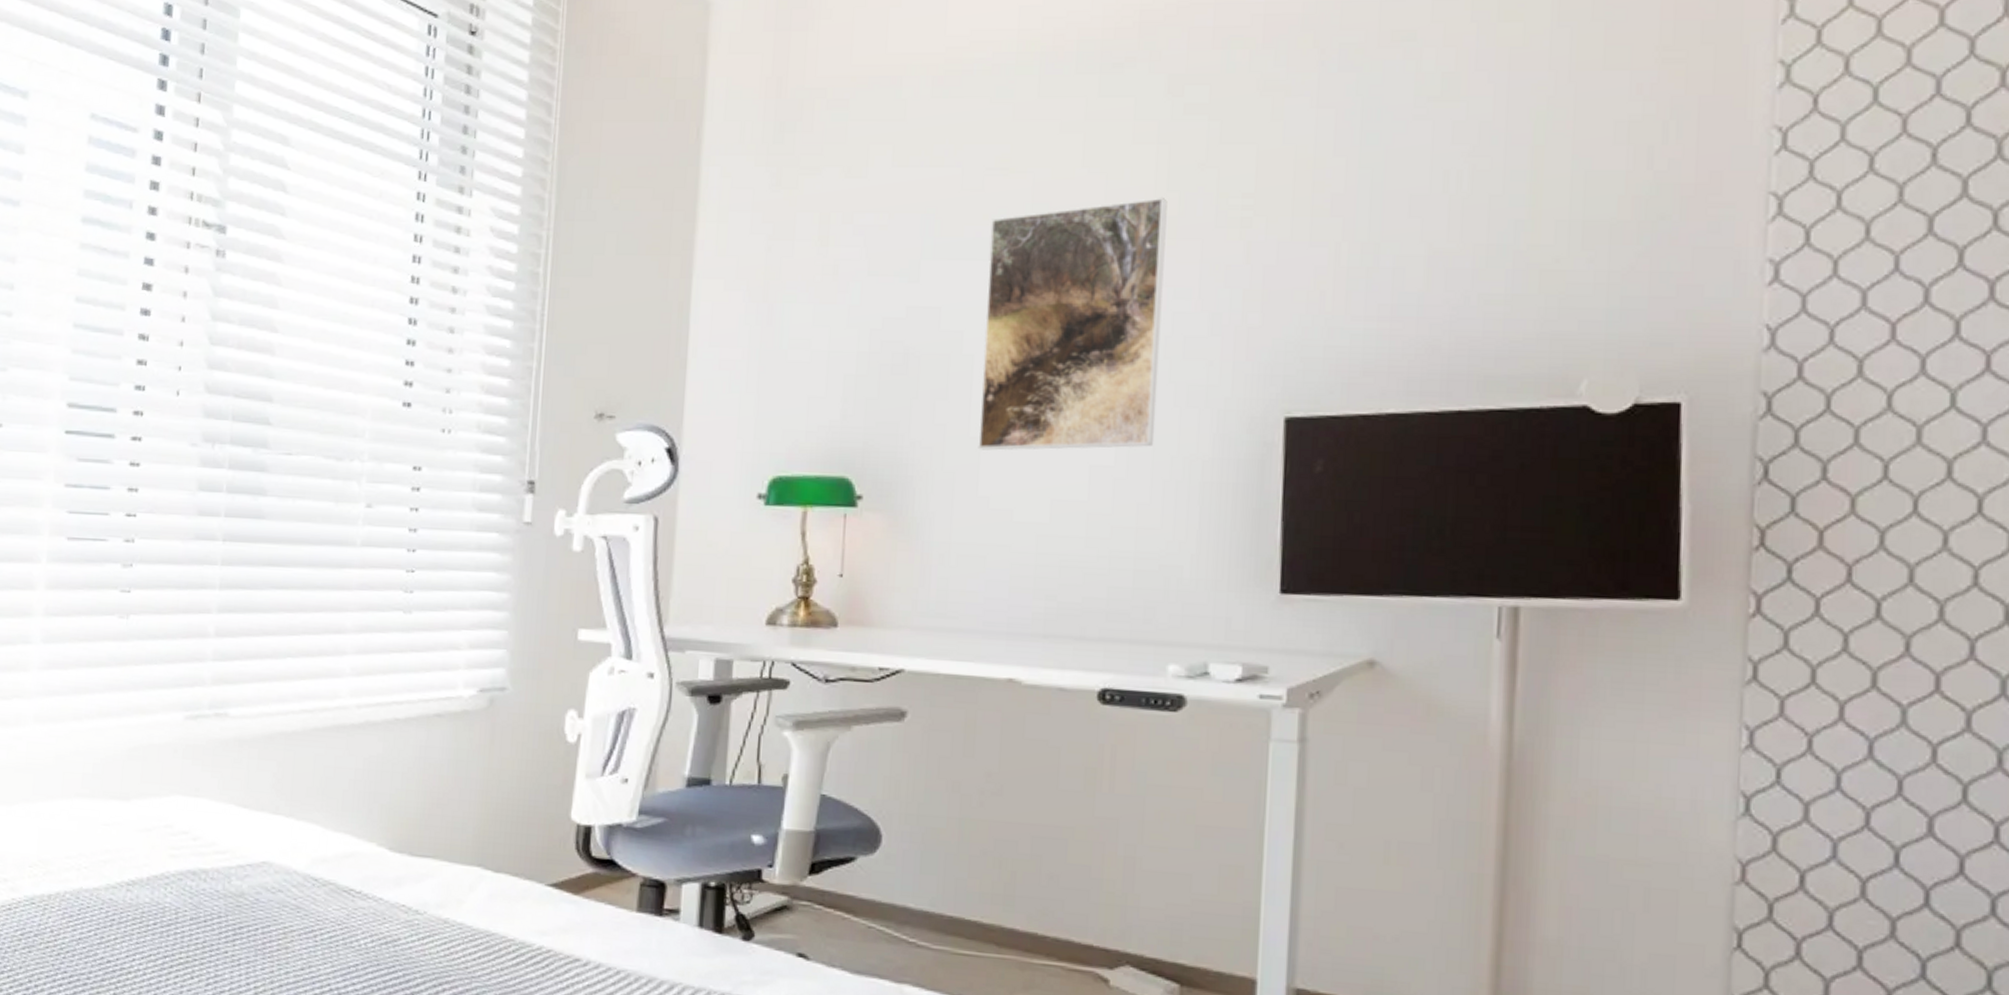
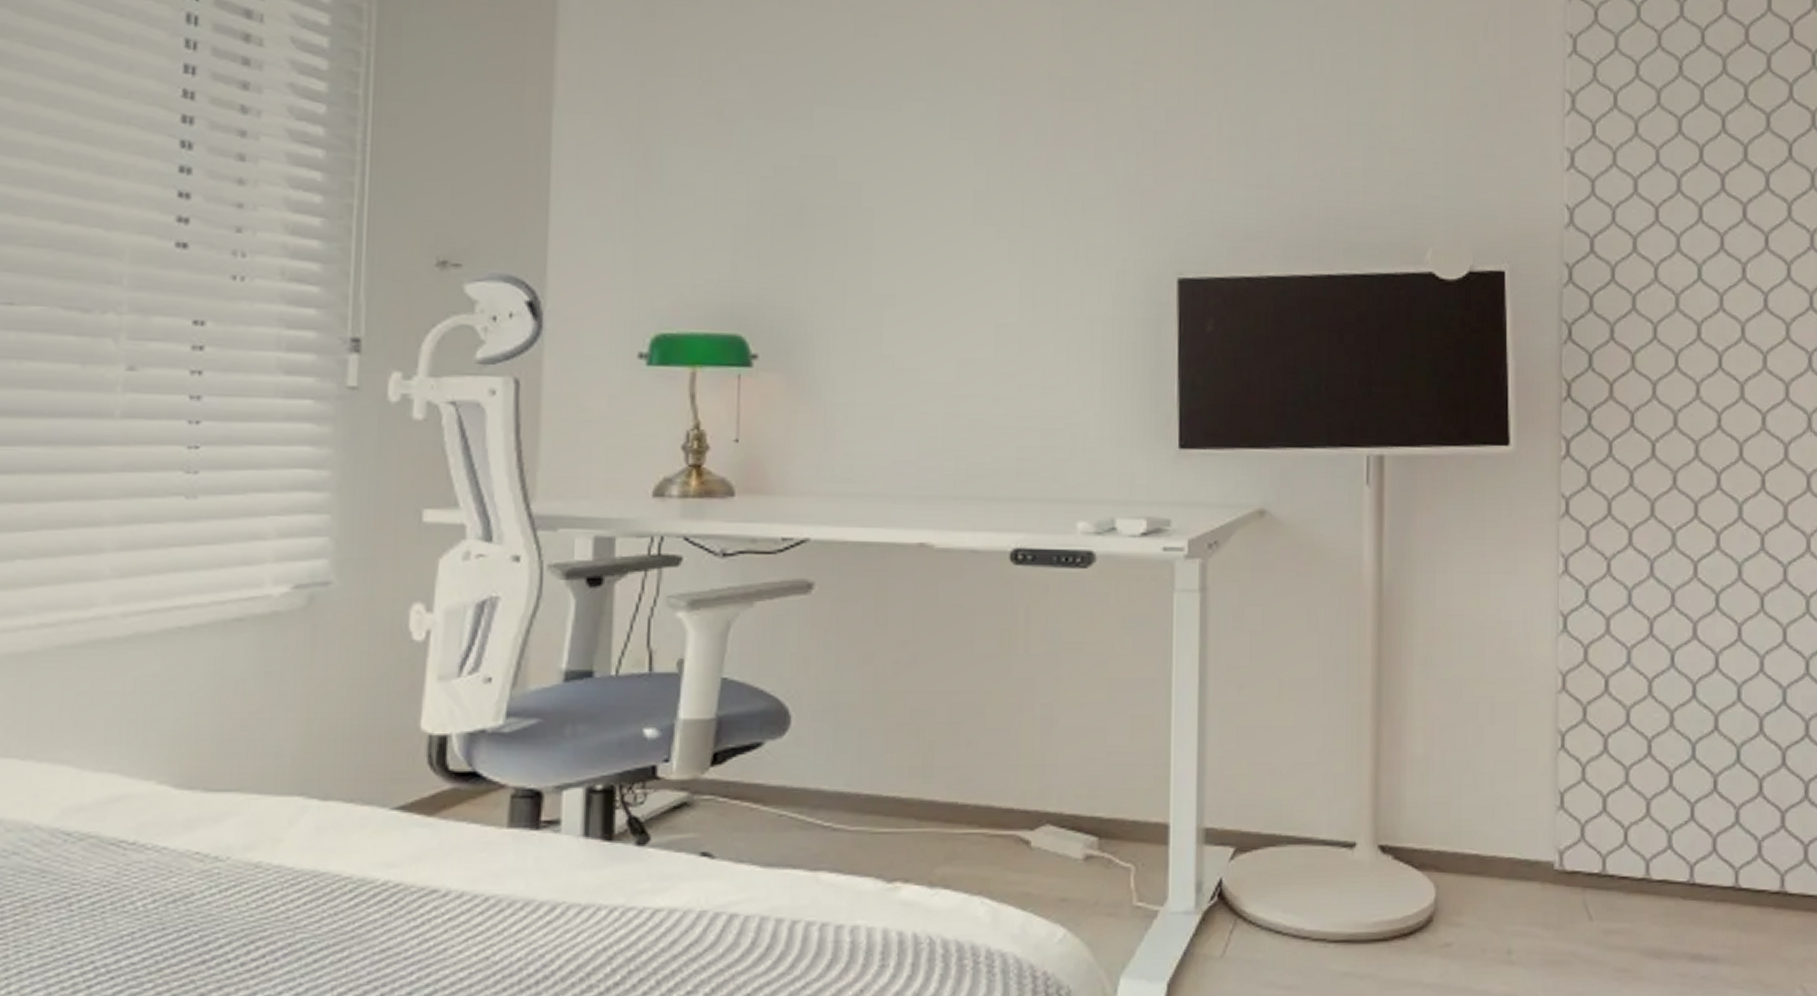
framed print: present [978,197,1168,451] -> none [880,57,1062,308]

